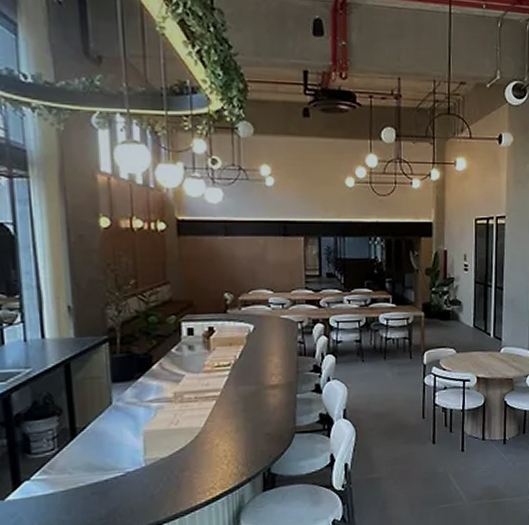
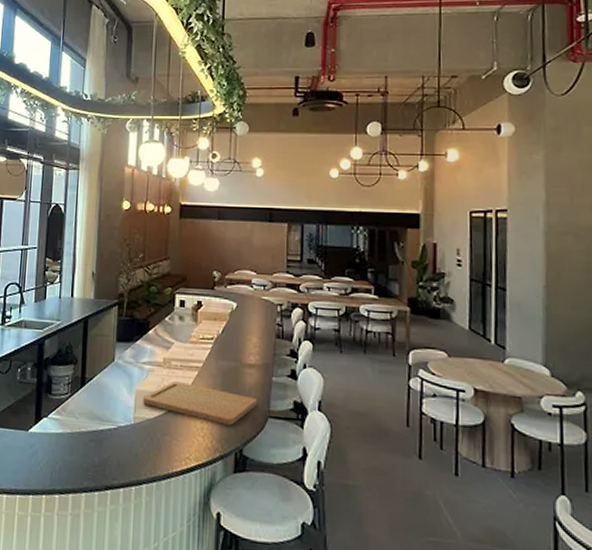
cutting board: none [154,414,283,449] -> present [143,381,258,425]

